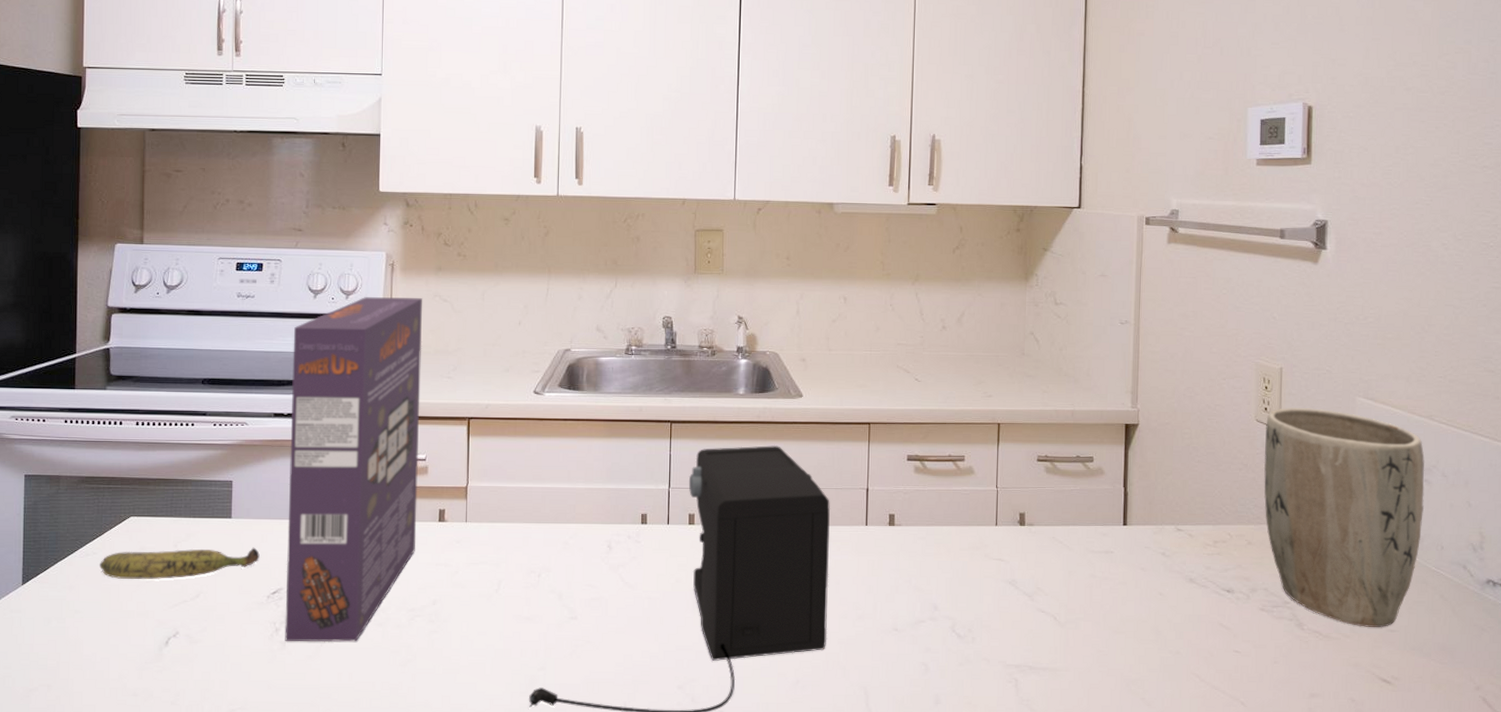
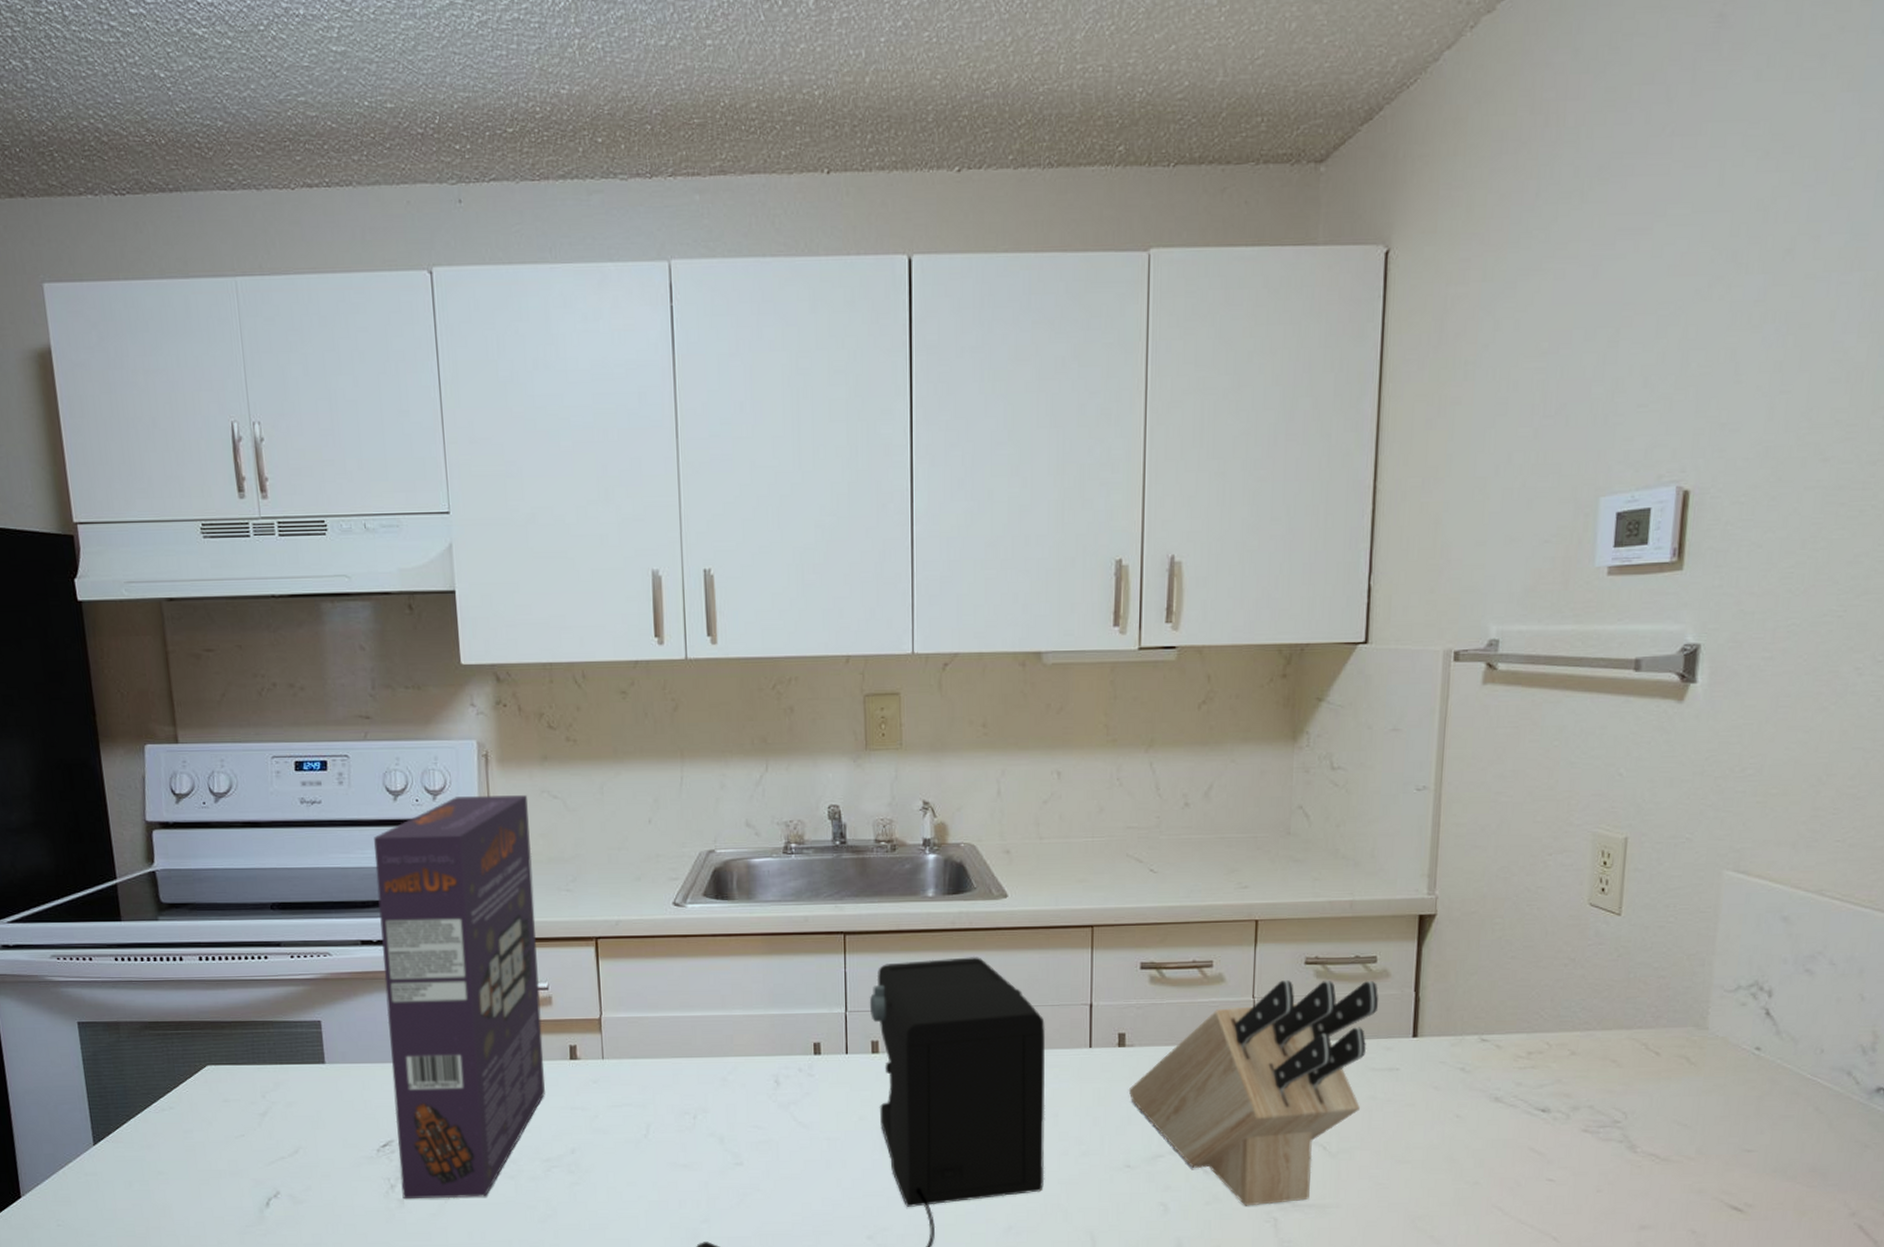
banana: present [100,547,260,580] -> none [179,1095,363,1136]
knife block: none [896,474,1096,668] -> present [1128,980,1379,1206]
plant pot: present [1263,408,1425,627] -> none [1594,887,1808,1148]

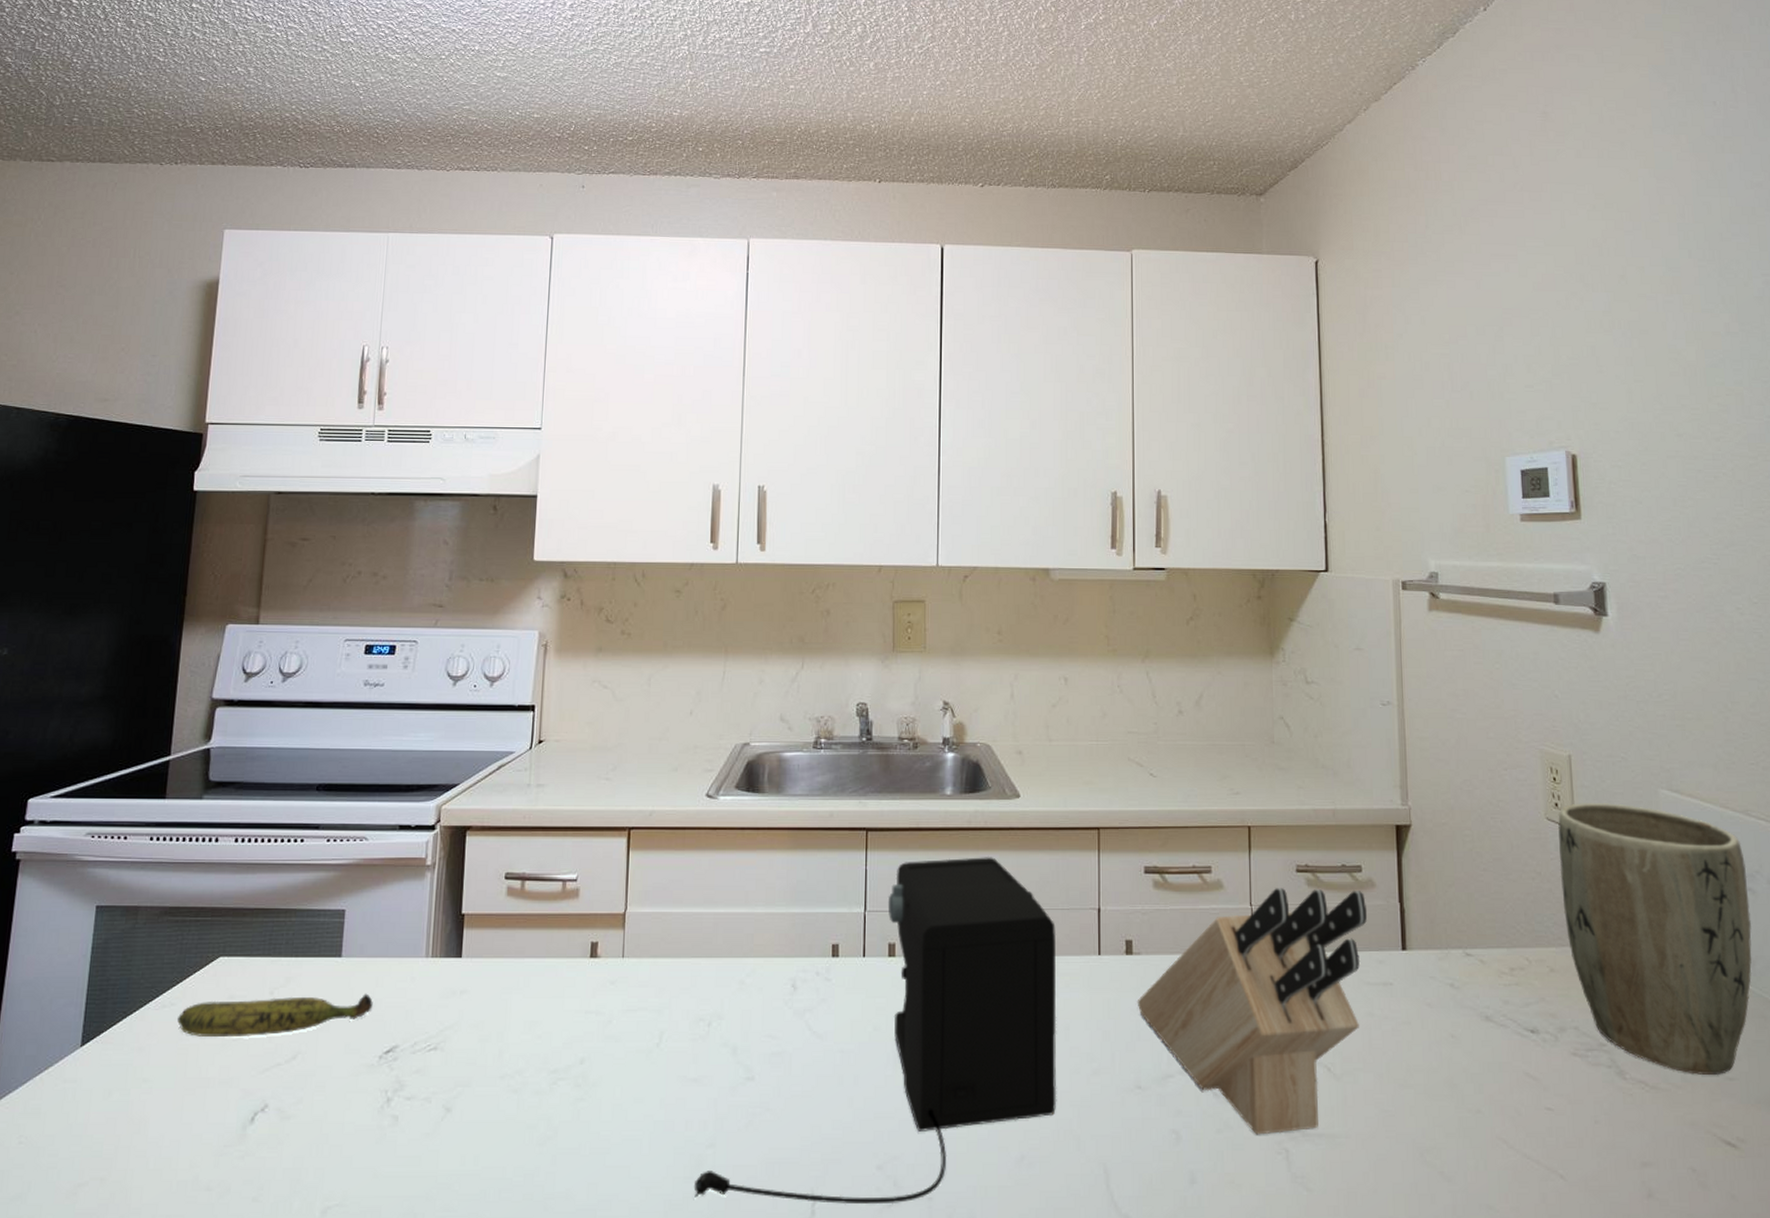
banana: none [179,1095,363,1136] -> present [177,993,373,1038]
cereal box: present [374,795,545,1200] -> none [397,684,579,1116]
plant pot: none [1594,887,1808,1148] -> present [1558,803,1752,1075]

